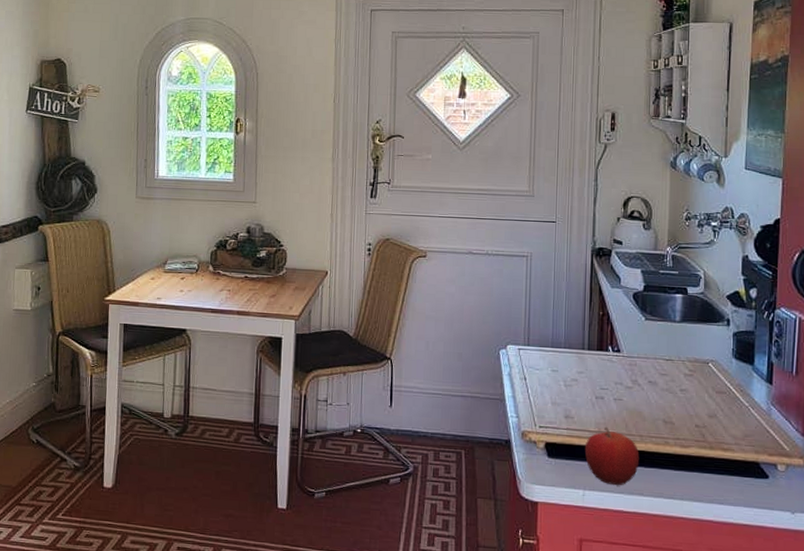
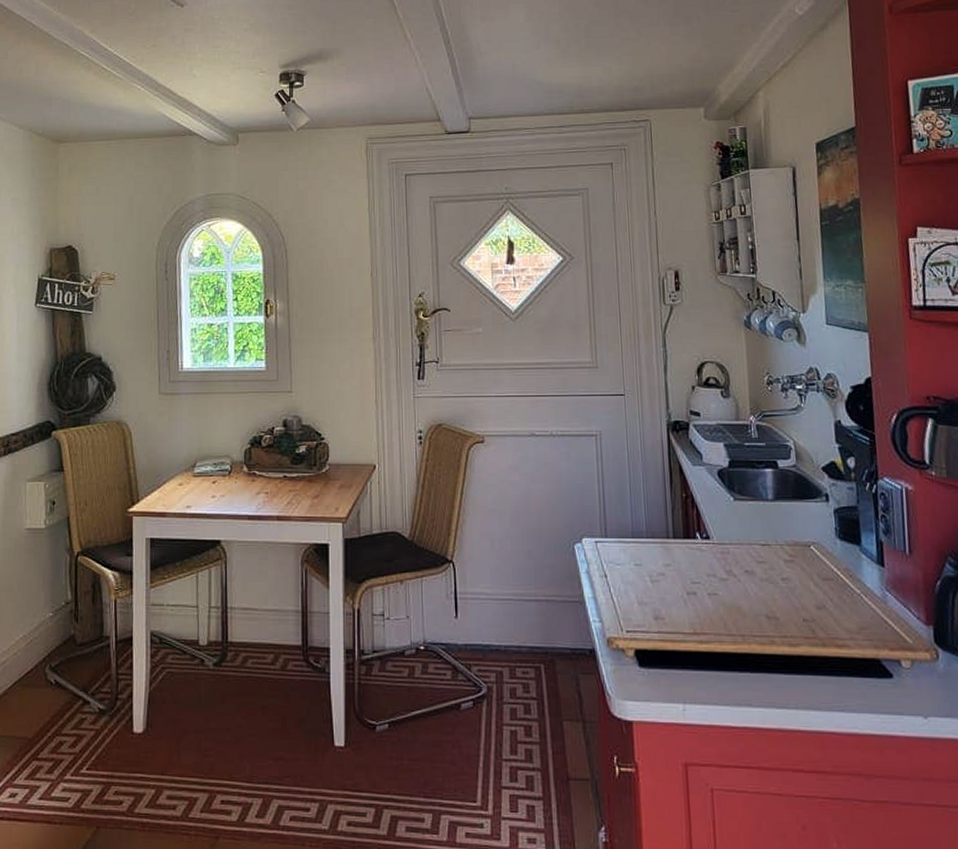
fruit: present [584,426,640,486] -> none [680,627,744,697]

